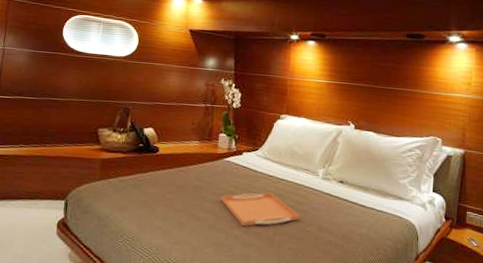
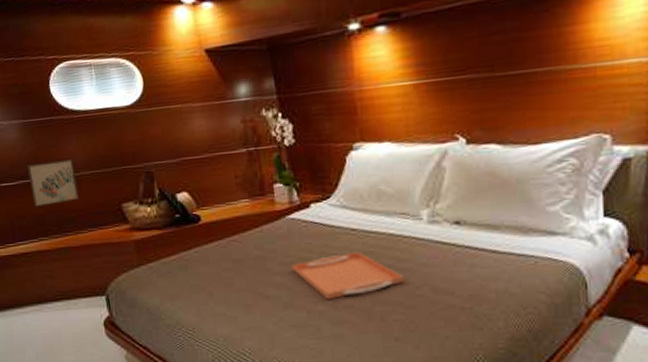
wall art: none [23,85,67,120] -> present [27,159,79,207]

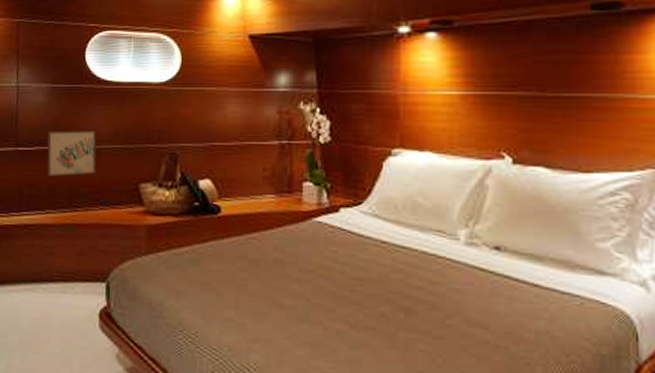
serving tray: present [292,251,404,300] -> none [312,267,434,319]

